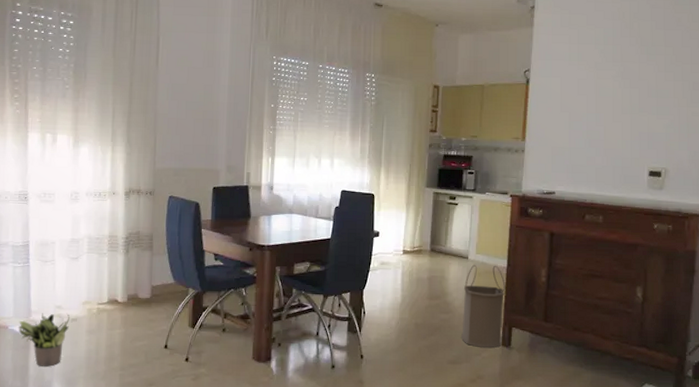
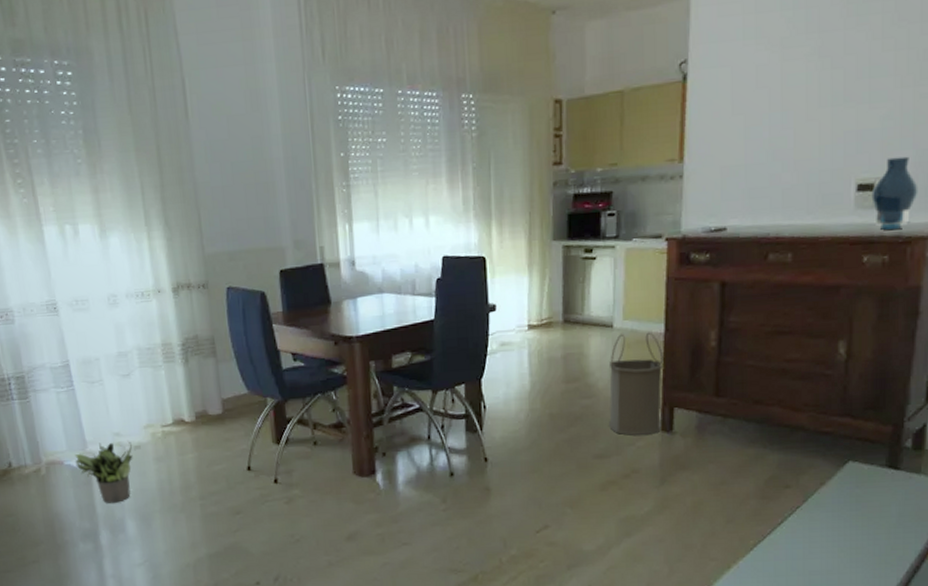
vase: none [659,155,692,207] -> present [871,156,918,230]

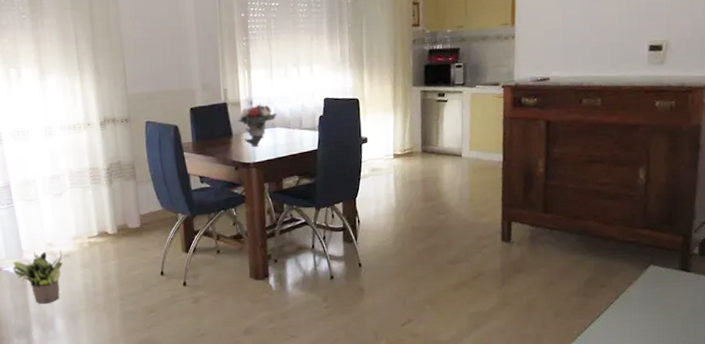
flower arrangement: none [318,260,385,317] -> present [222,100,278,147]
basket: present [609,332,664,436] -> none [459,160,502,245]
vase: present [871,156,918,230] -> none [660,24,696,82]

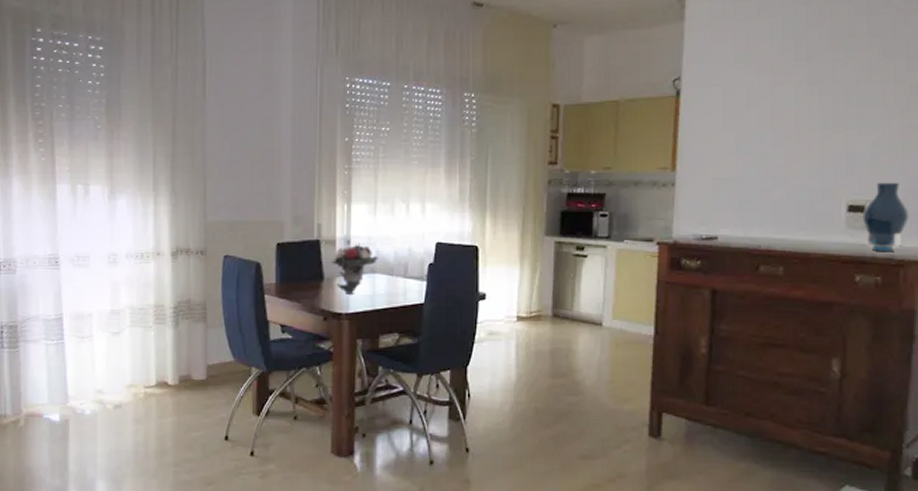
potted plant: present [12,250,63,304] -> none [53,398,112,462]
vase: none [660,24,696,82] -> present [862,182,910,252]

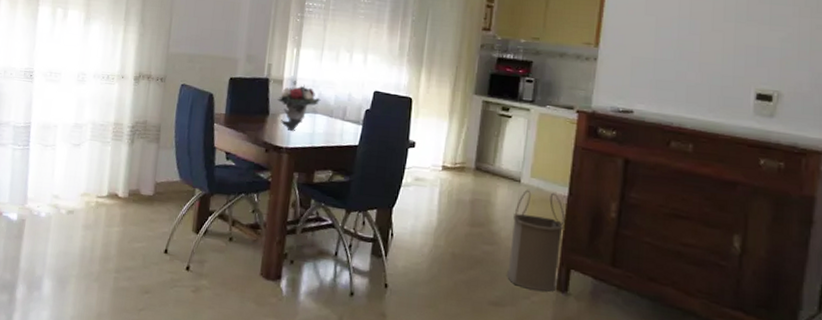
basket: none [595,333,653,438] -> present [507,189,565,292]
vase: present [862,182,910,252] -> none [769,75,814,141]

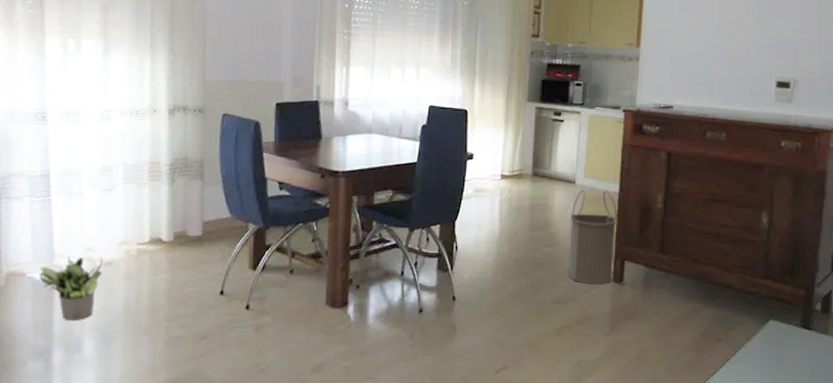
potted plant: none [12,201,67,261] -> present [38,256,103,320]
flower arrangement: present [265,75,321,131] -> none [314,98,375,153]

